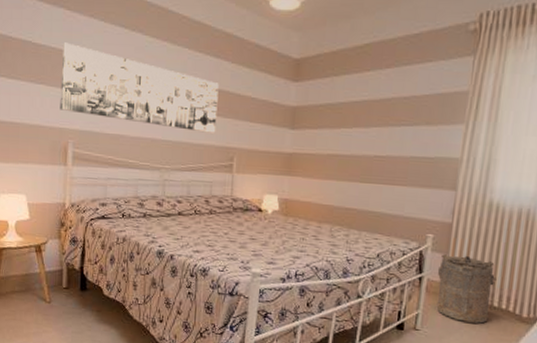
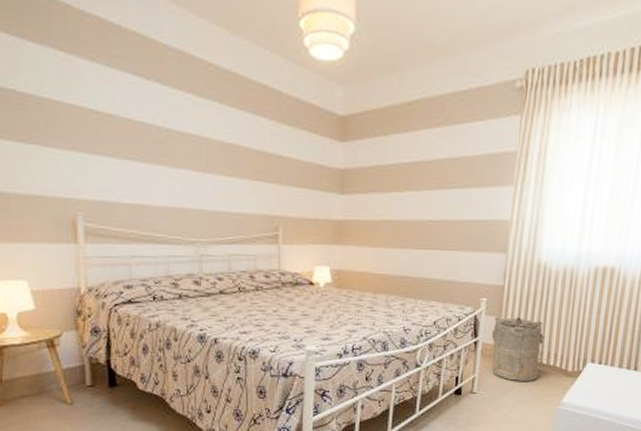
wall art: present [60,42,219,133] -> none [58,92,257,201]

